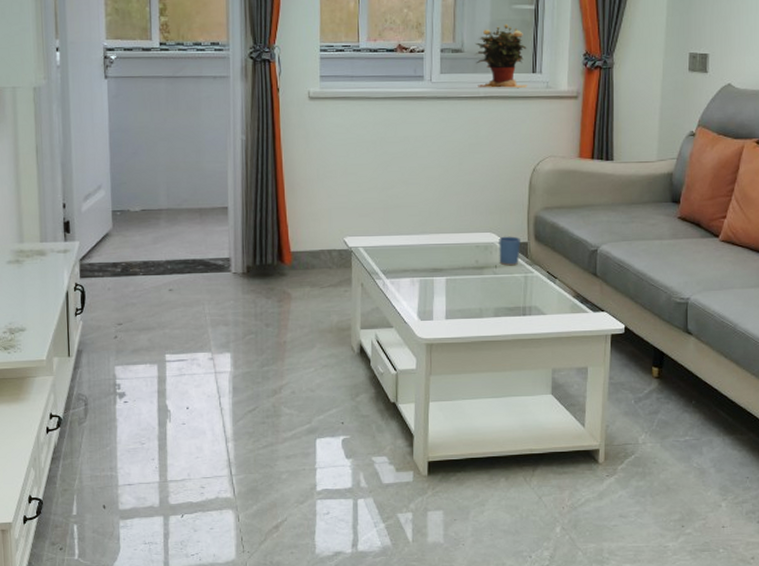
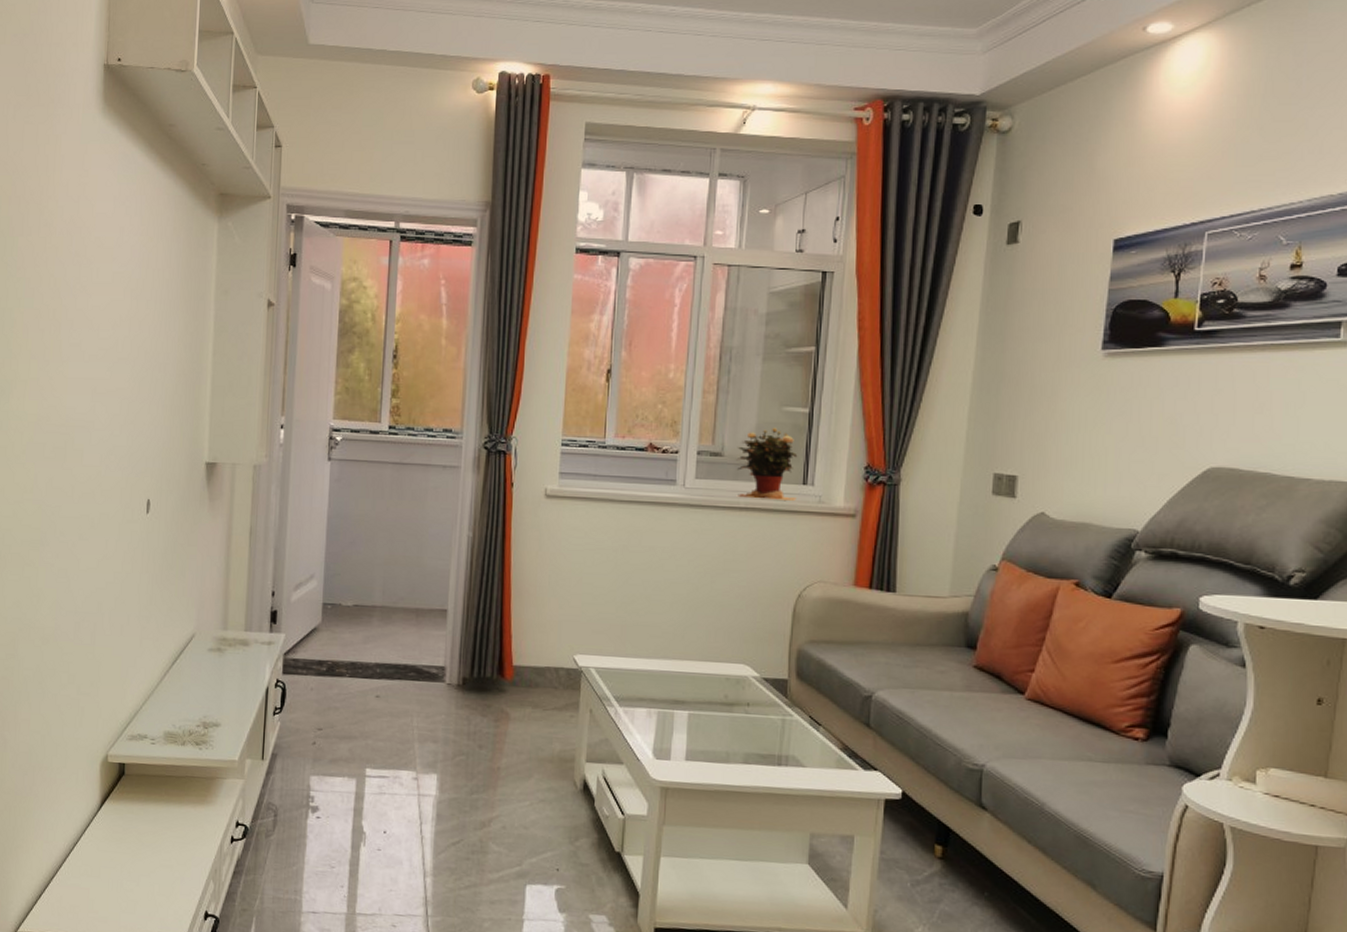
mug: present [499,236,520,266] -> none [752,670,779,706]

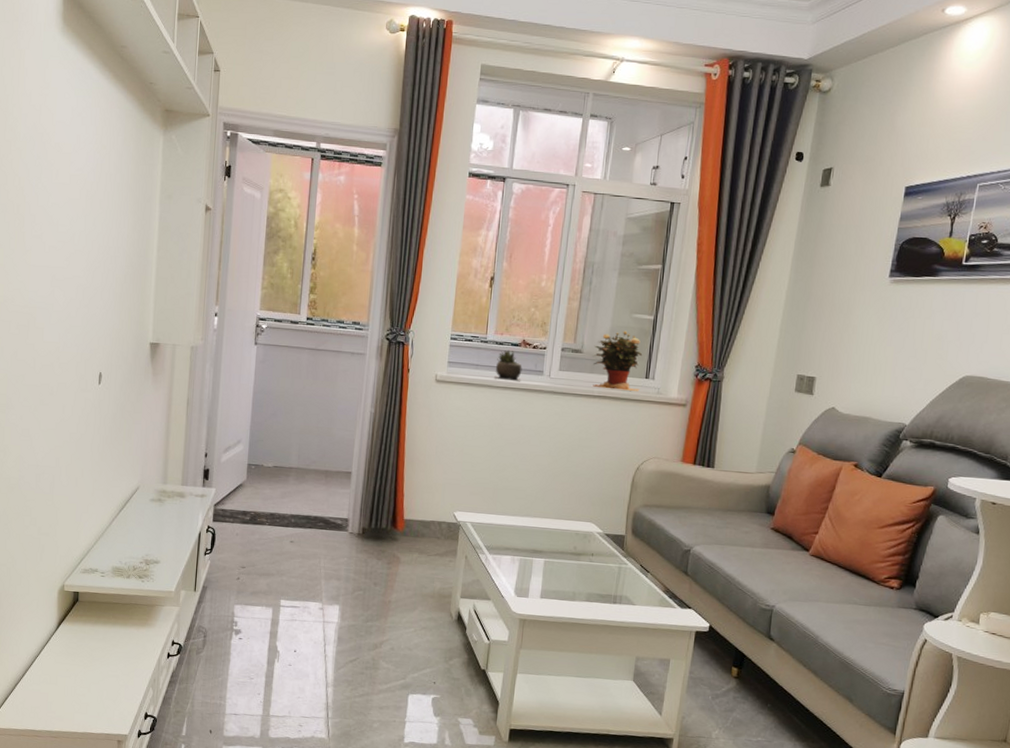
succulent plant: none [615,455,650,494] -> present [493,349,522,382]

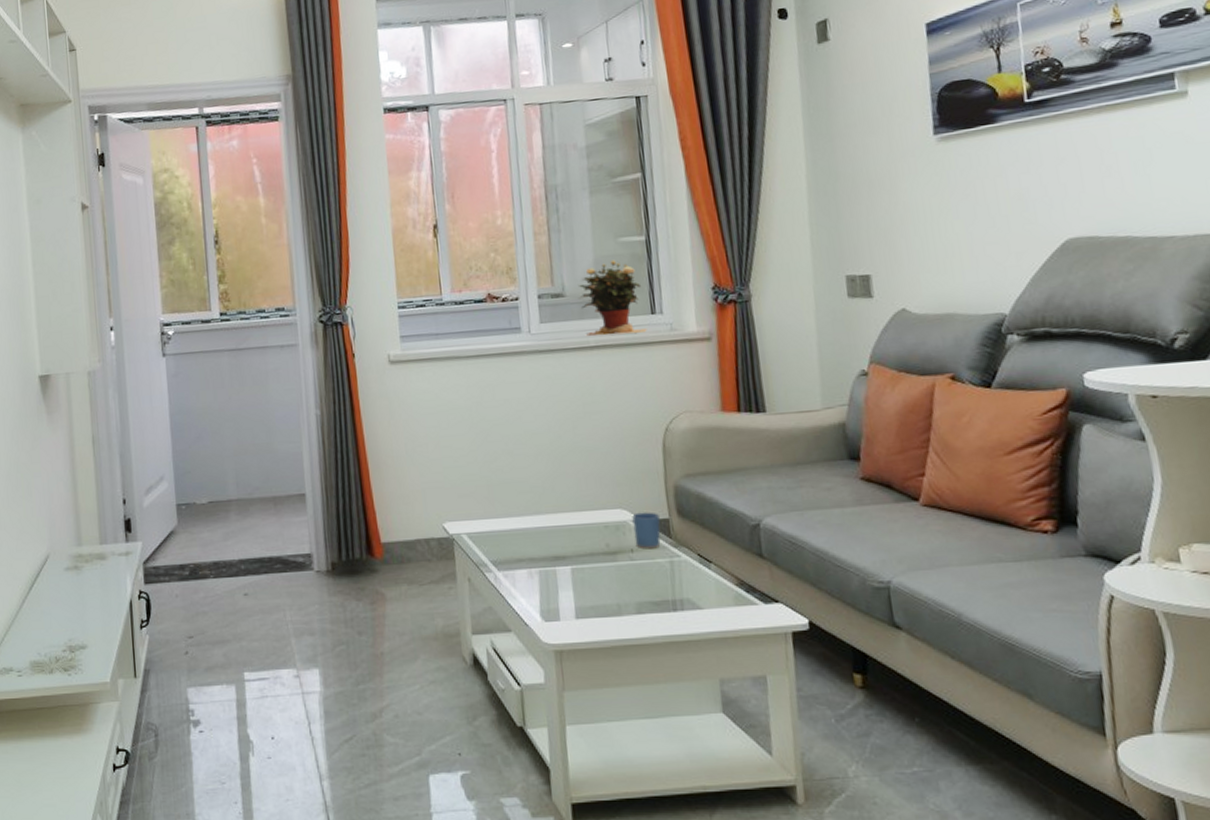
succulent plant: present [493,349,522,382] -> none [459,308,496,348]
mug: none [596,527,618,556] -> present [632,512,661,549]

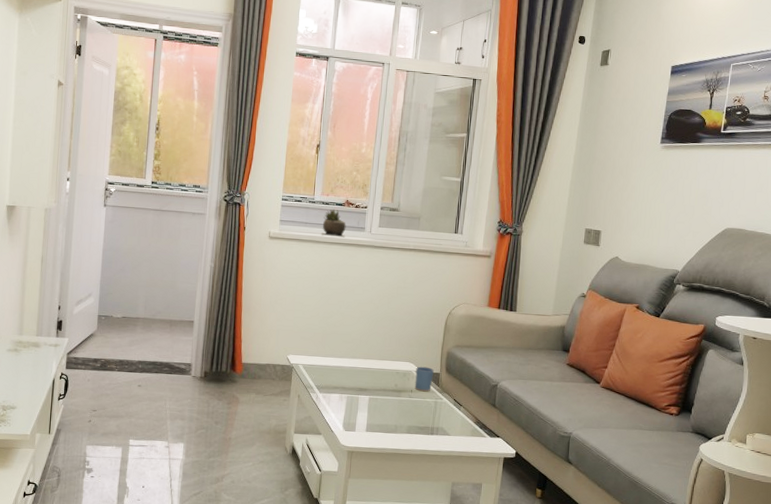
succulent plant: none [459,308,496,348] -> present [320,209,346,238]
flower arrangement: present [579,259,647,337] -> none [408,191,452,245]

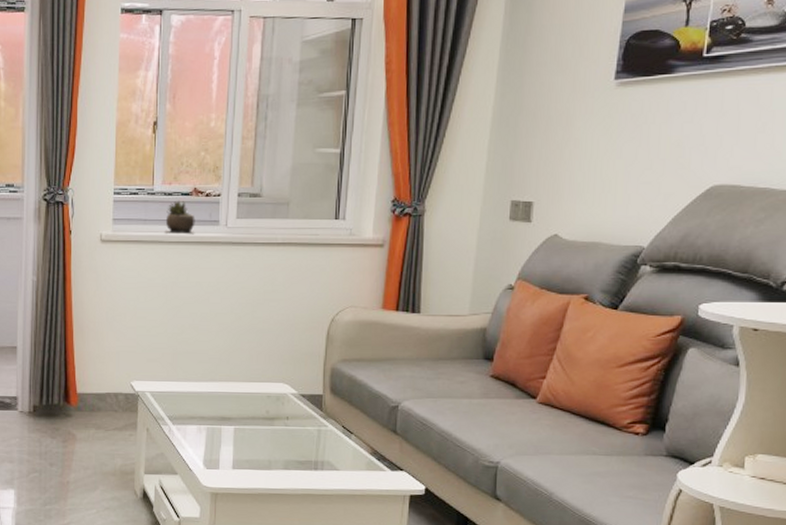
mug: present [414,366,434,392] -> none [291,387,315,418]

